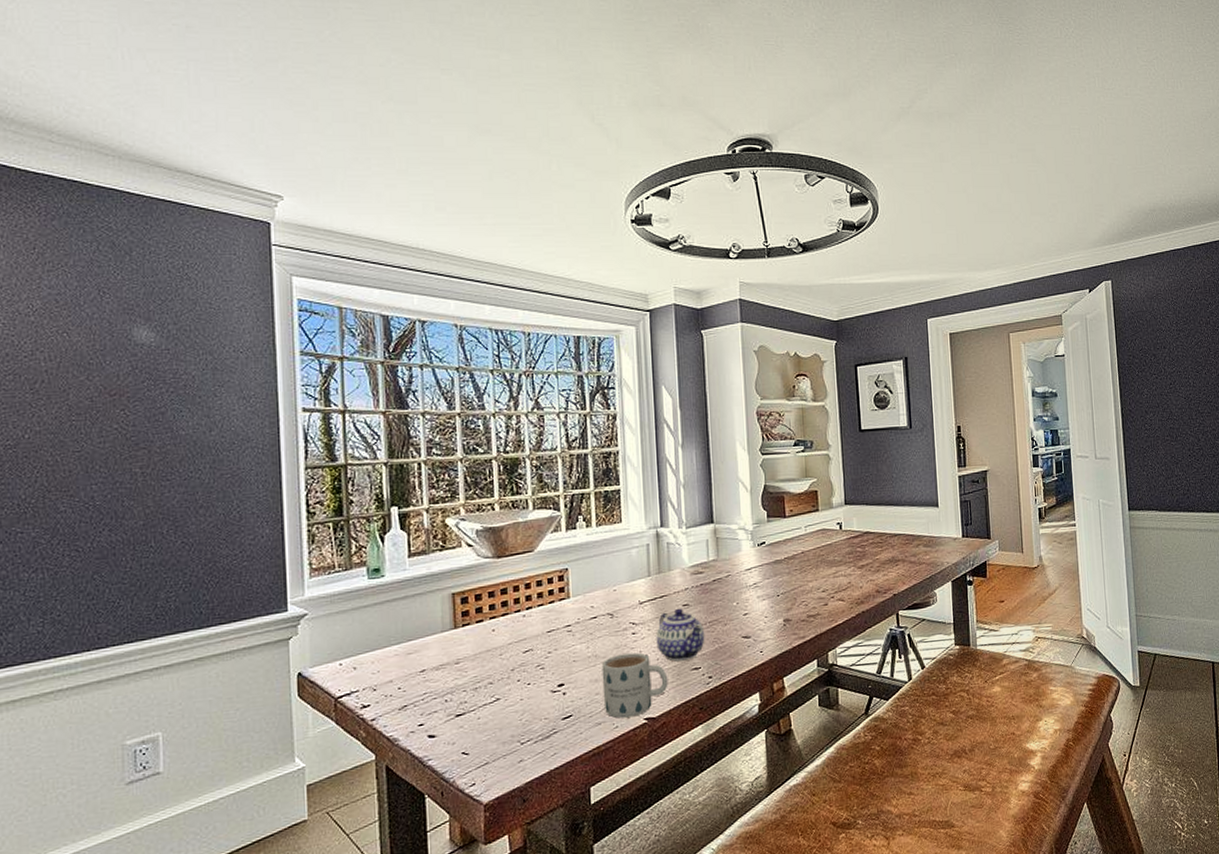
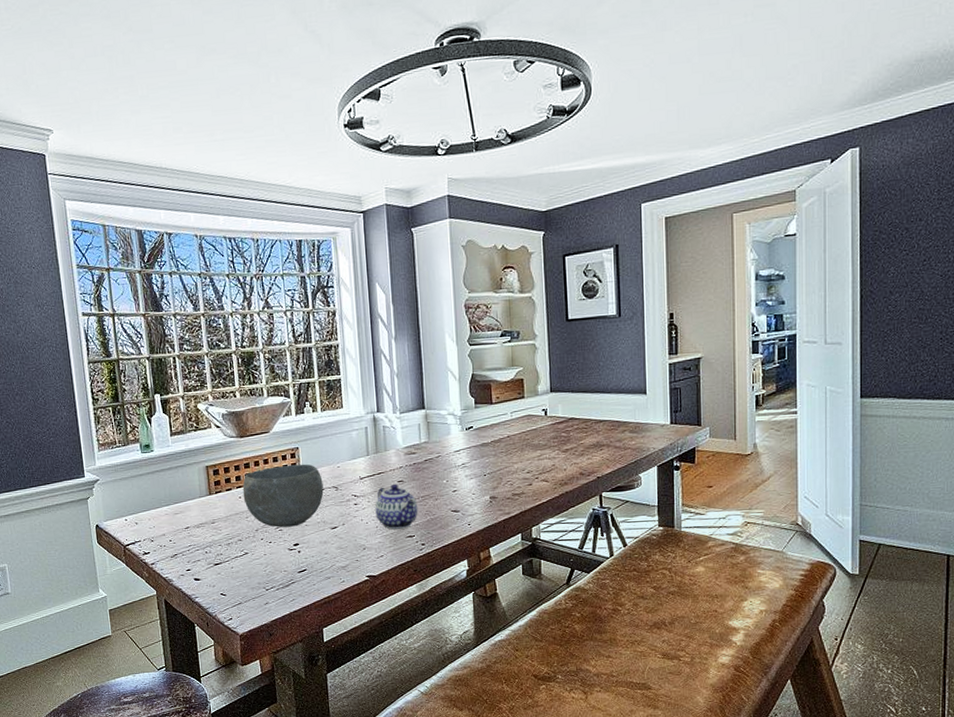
bowl: none [497,587,596,665] -> present [242,464,324,528]
mug: present [601,652,668,719] -> none [329,520,386,575]

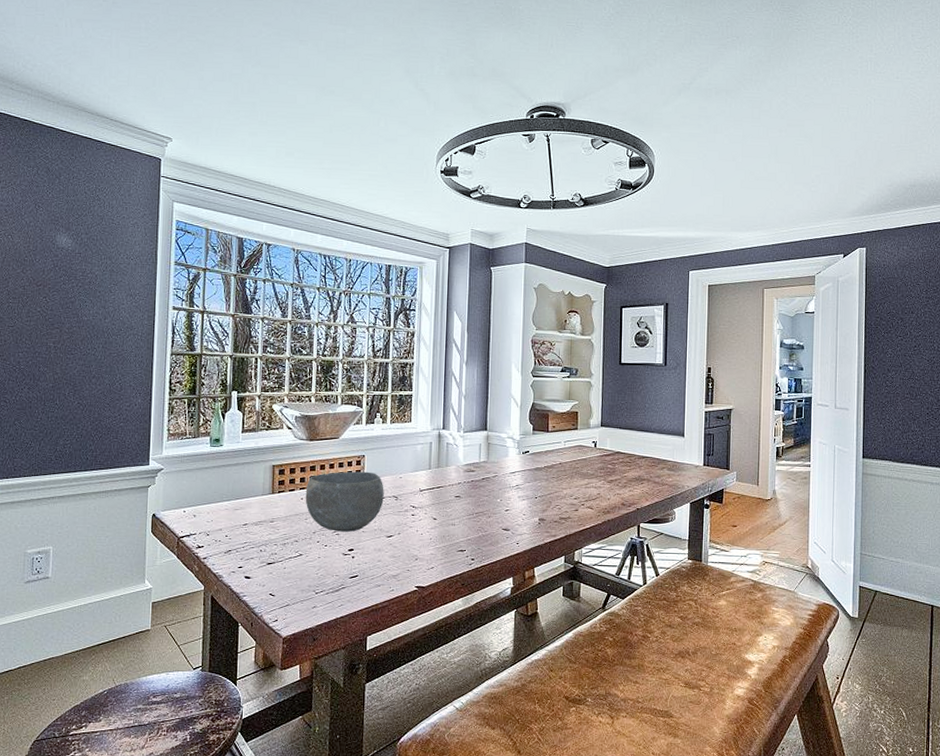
teapot: present [375,484,418,530] -> none [431,498,472,543]

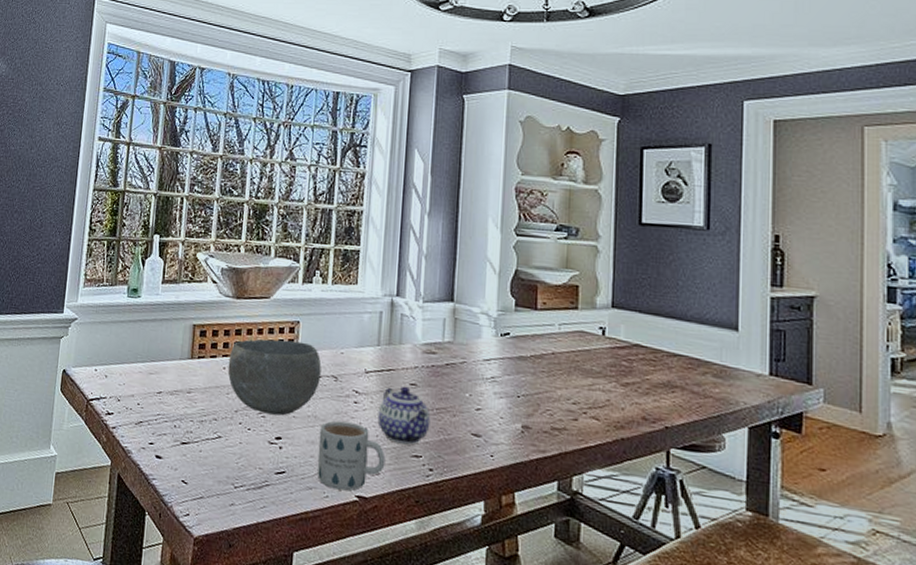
mug: none [384,531,438,584] -> present [317,420,386,491]
teapot: none [431,498,472,543] -> present [377,386,431,445]

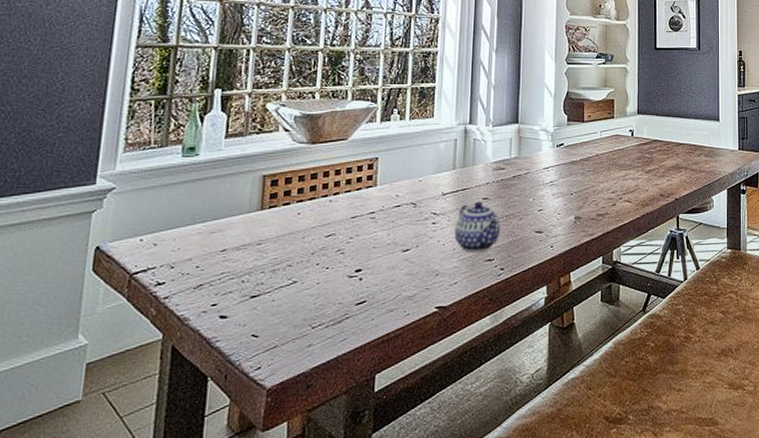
bowl: present [227,339,322,416] -> none [303,176,401,250]
mug: present [317,420,386,491] -> none [398,242,462,306]

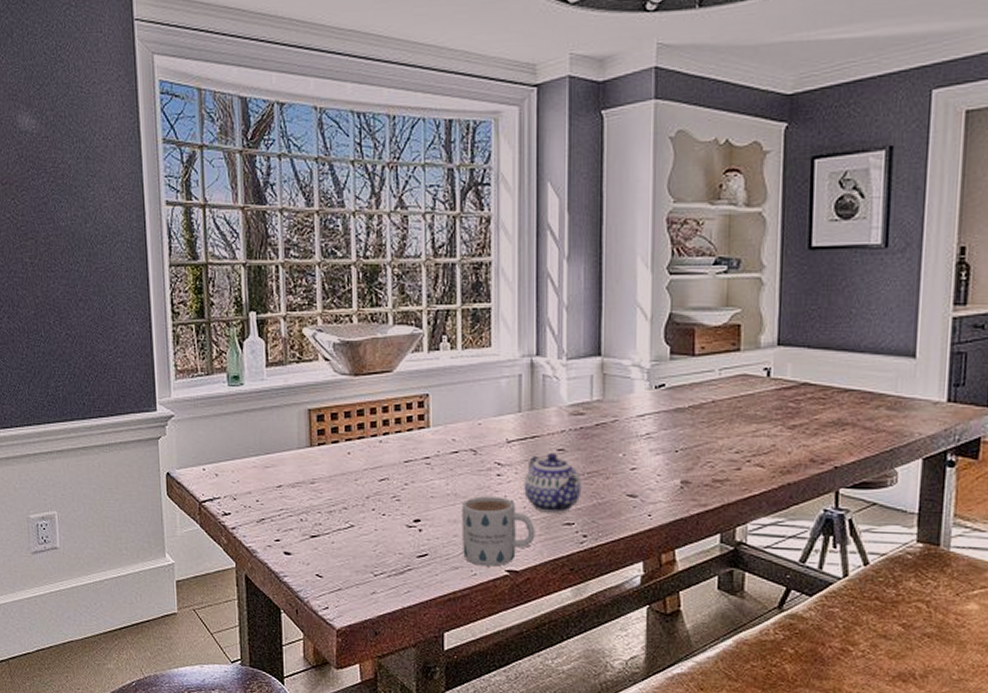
mug: none [398,242,462,306] -> present [461,496,535,567]

